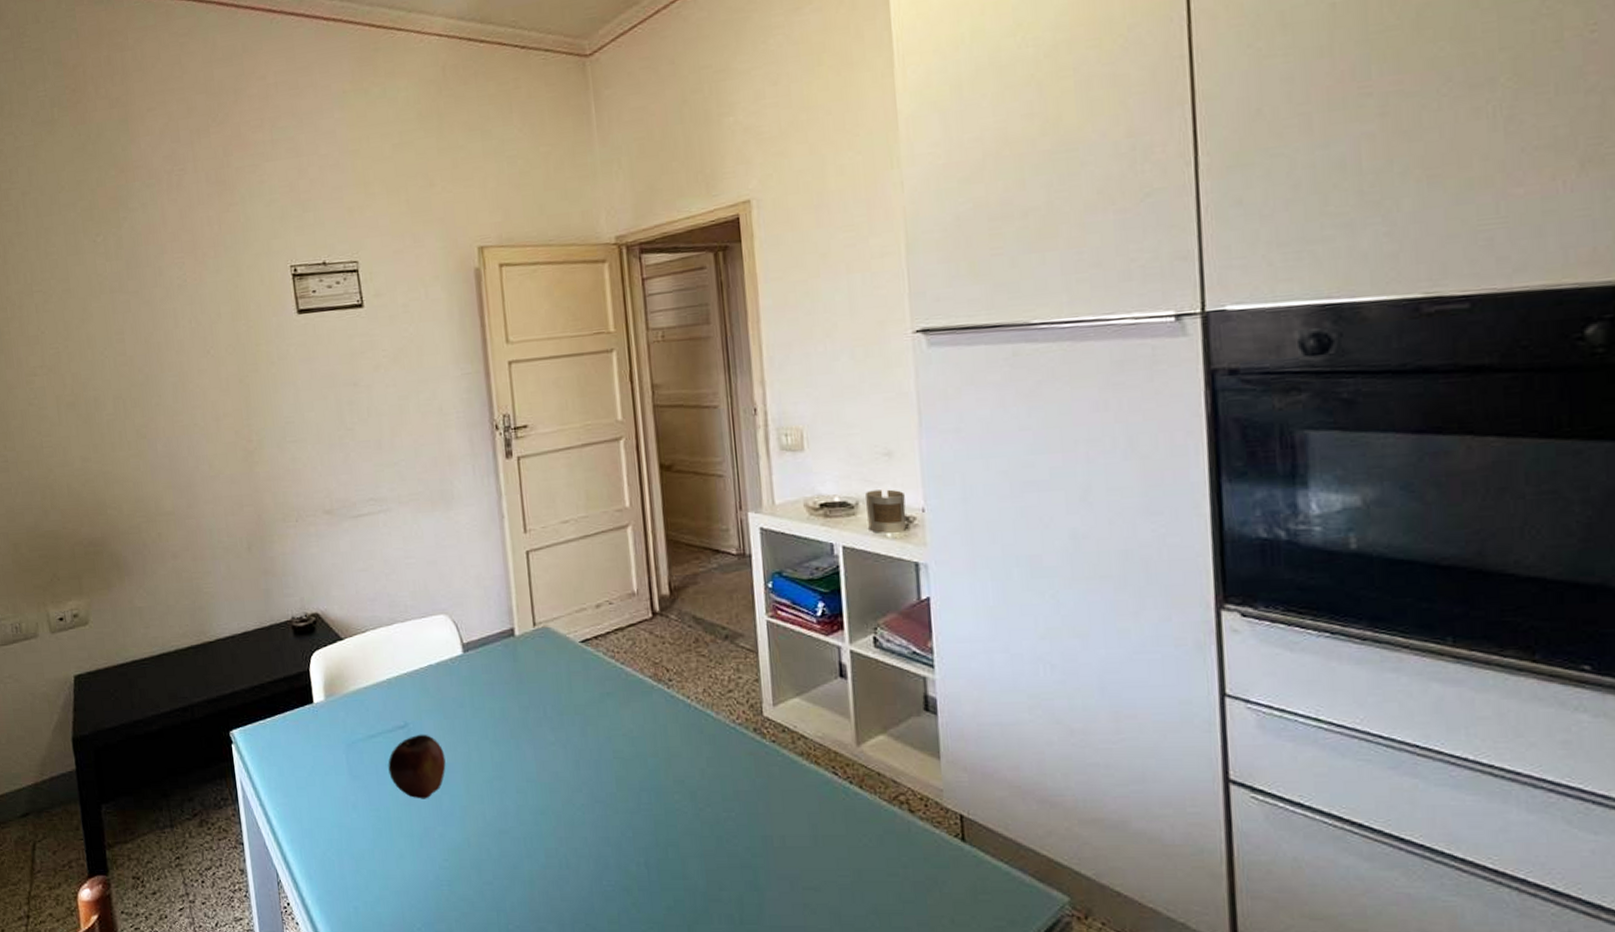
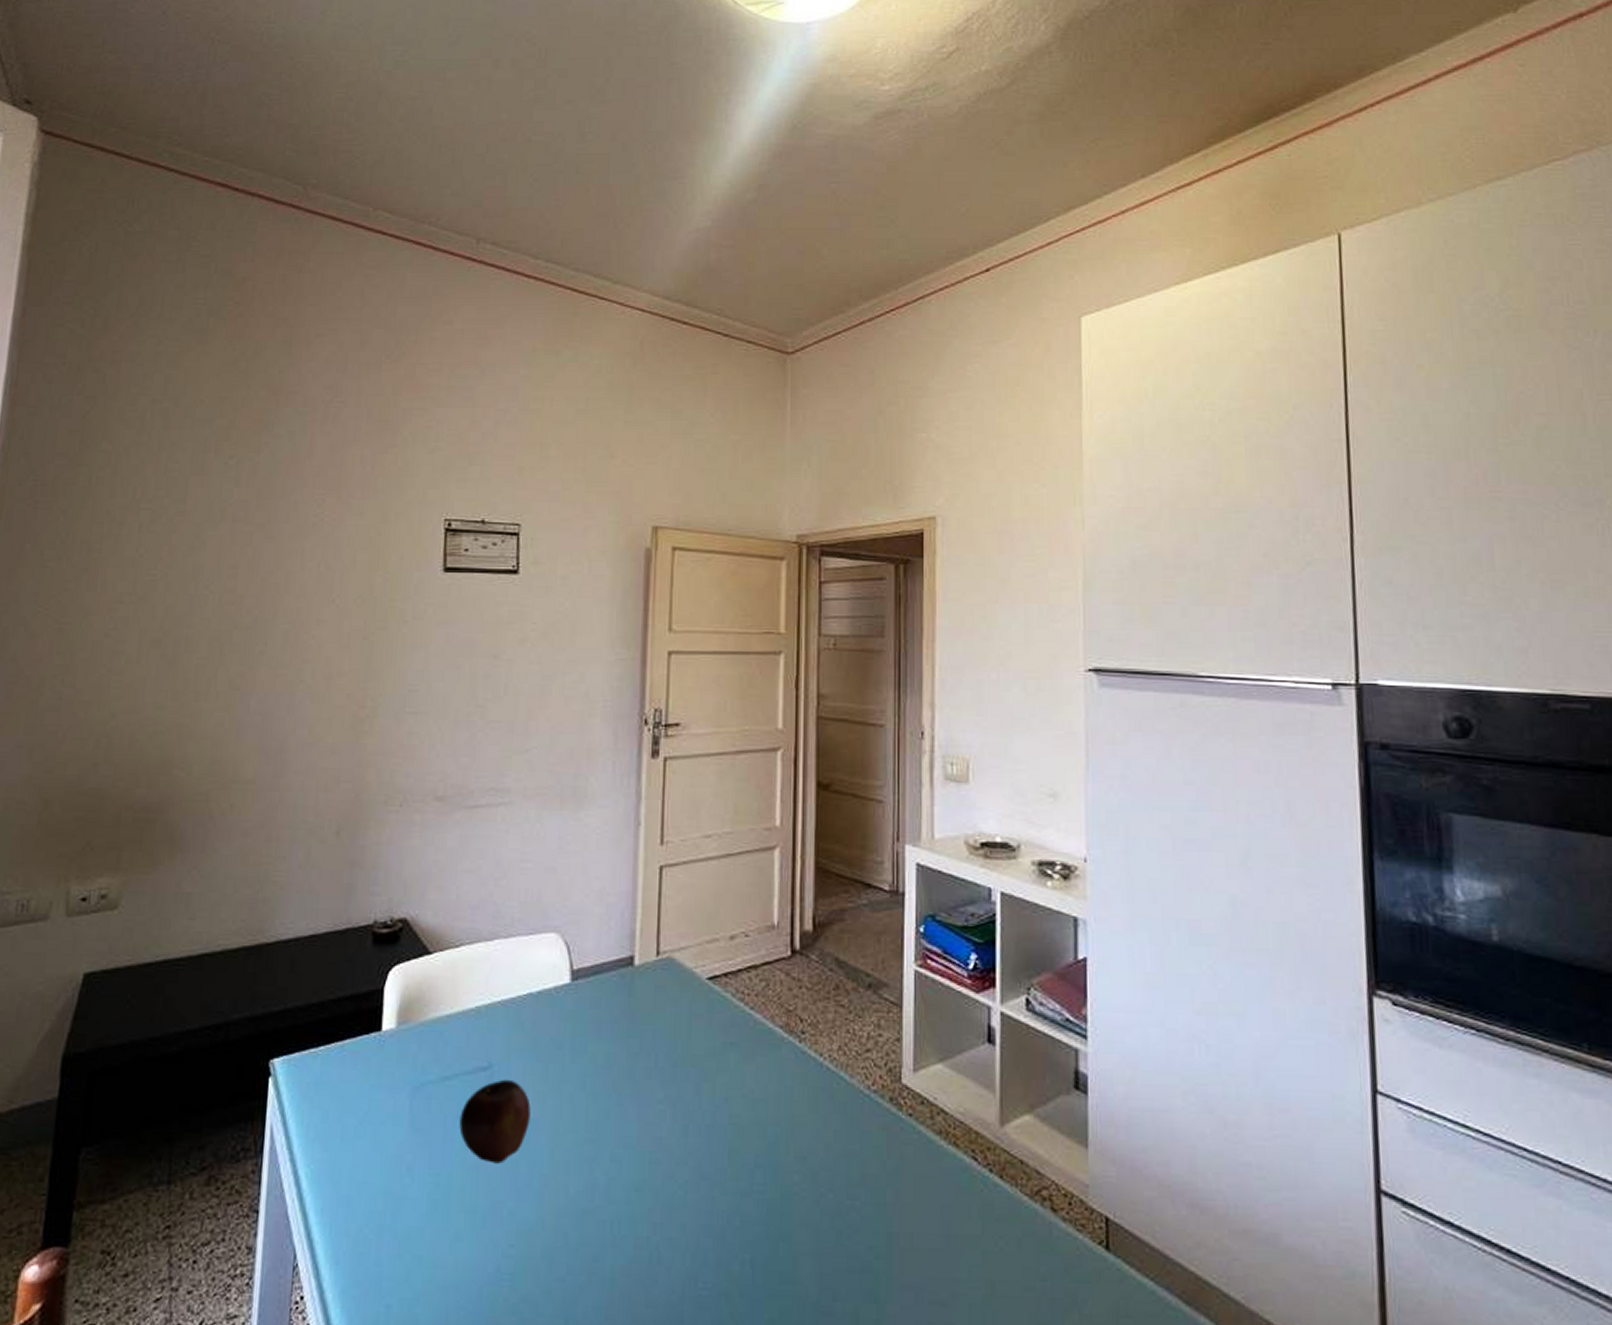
candle: present [865,486,907,534] -> none [1028,830,1068,884]

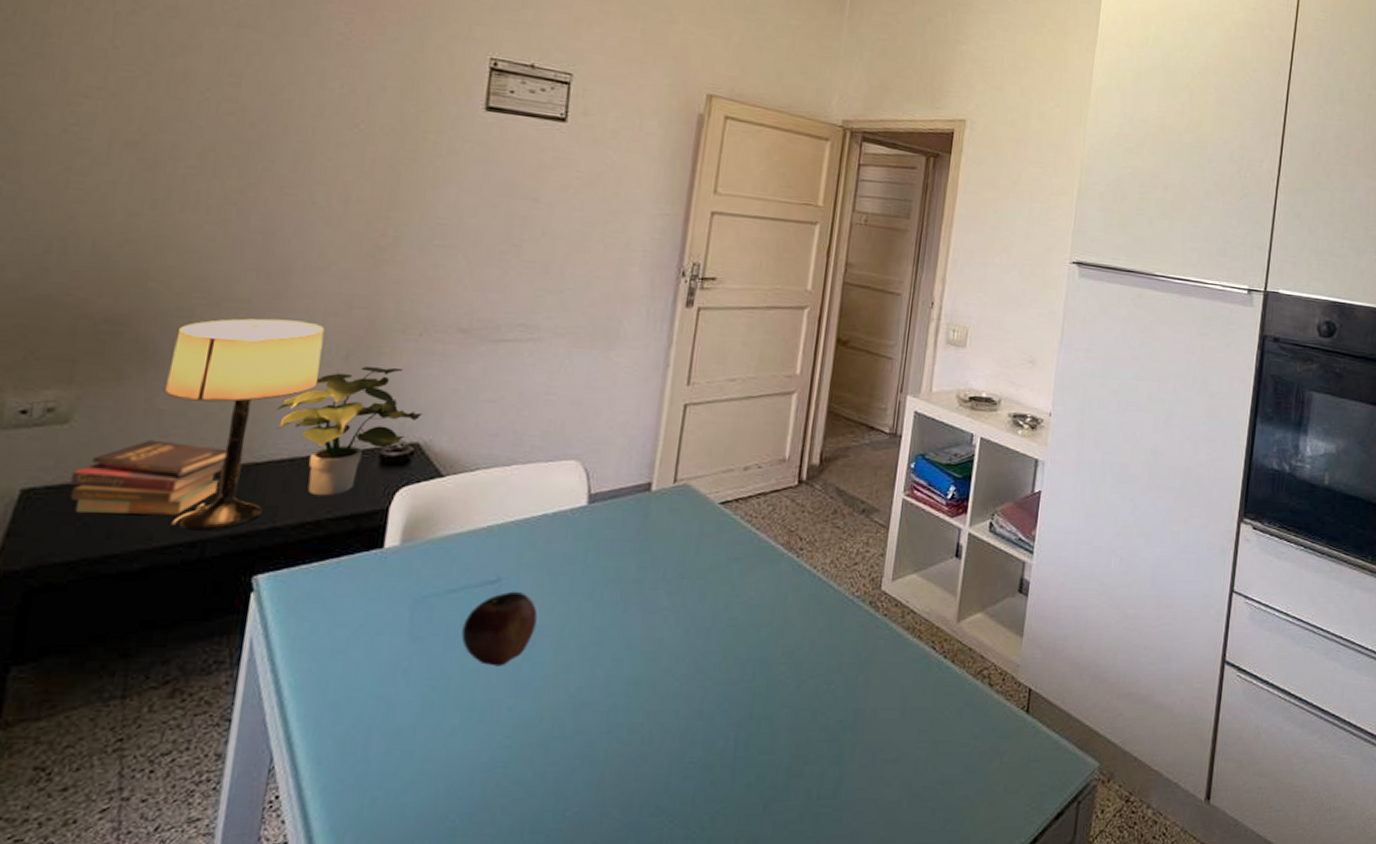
books: none [120,922,242,997] -> present [69,439,227,515]
table lamp: none [189,798,318,1014] -> present [164,318,325,531]
potted plant: none [281,841,408,976] -> present [276,367,423,496]

